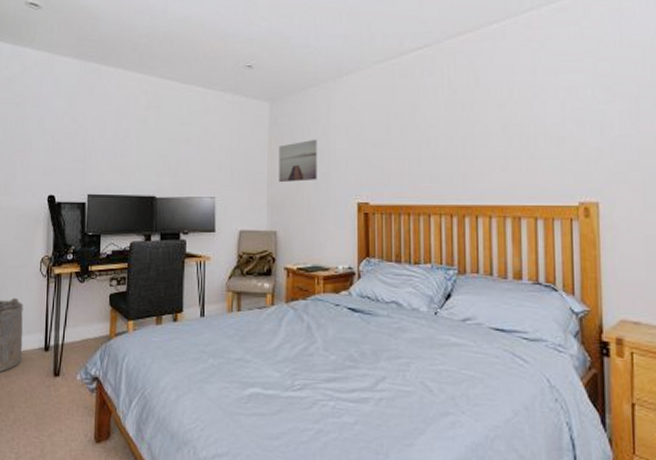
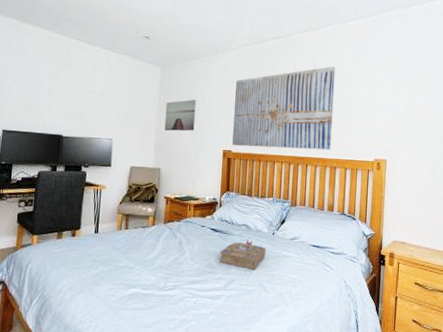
book: none [362,322,427,363] -> present [219,240,266,269]
wall art: none [367,77,511,197] -> present [232,66,335,151]

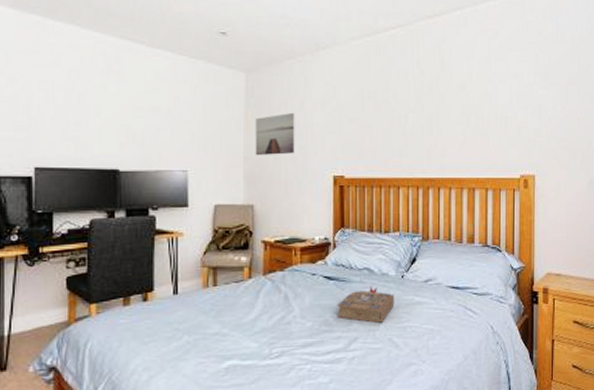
wall art: present [232,66,335,151] -> none [343,61,468,170]

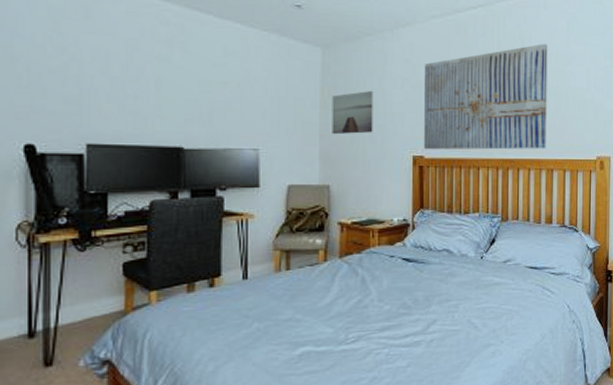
book: present [337,286,395,323] -> none [415,268,474,304]
wall art: none [343,61,468,170] -> present [423,43,548,150]

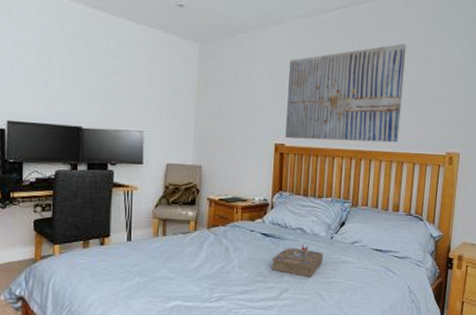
wall art: present [332,90,373,135] -> none [205,83,243,122]
book: none [415,268,474,304] -> present [271,245,324,277]

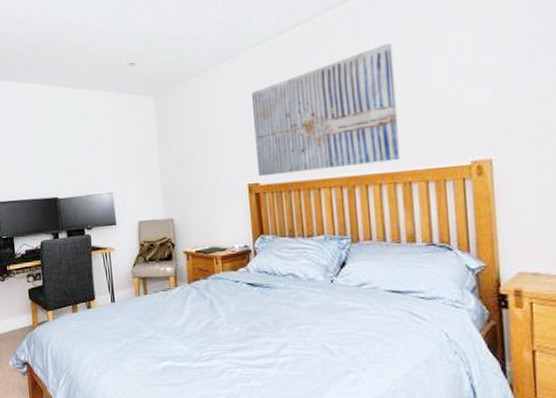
book: present [271,245,324,277] -> none [263,292,326,329]

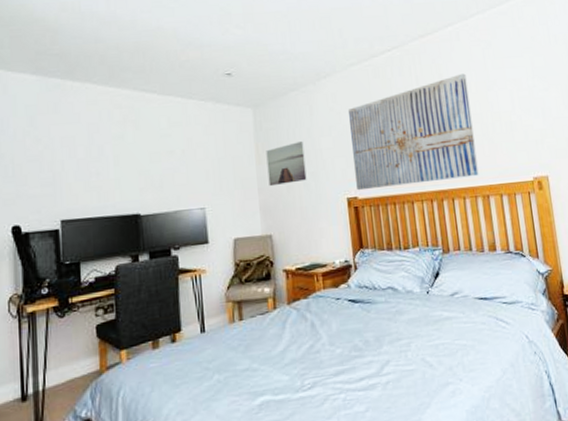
wall art: none [167,127,207,173] -> present [266,140,307,187]

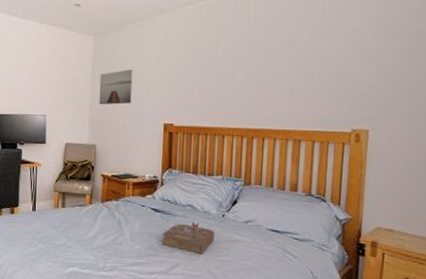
wall art: present [347,73,479,191] -> none [174,20,300,121]
book: none [364,305,423,343] -> present [161,221,215,254]

